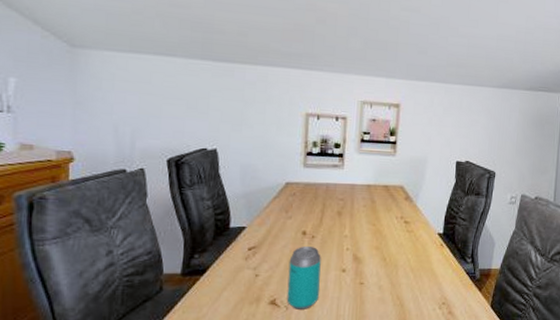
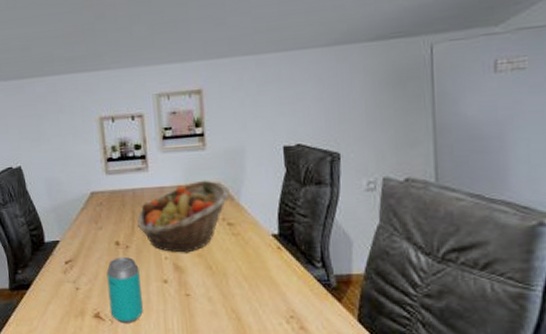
fruit basket: none [326,182,410,245] -> present [137,180,230,253]

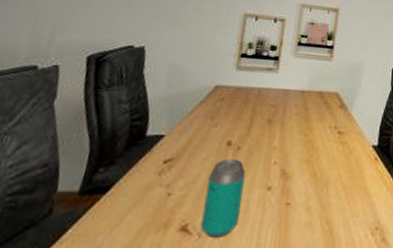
fruit basket: present [137,180,230,253] -> none [255,88,345,159]

